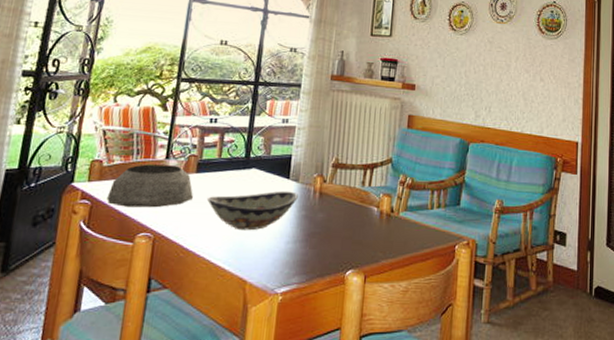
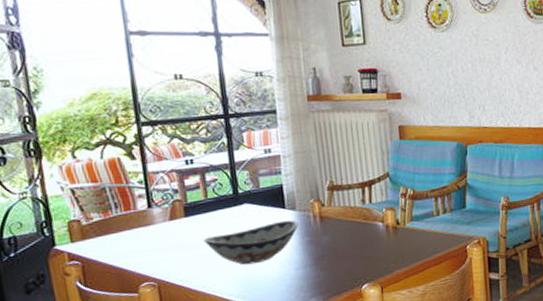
plant pot: present [107,164,193,208] -> none [96,213,188,262]

